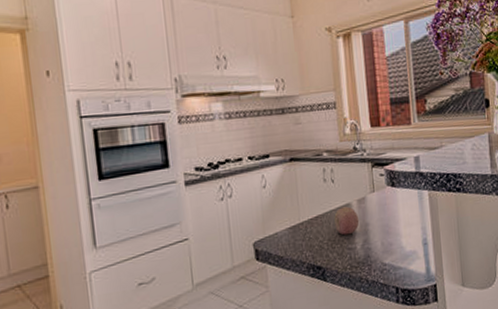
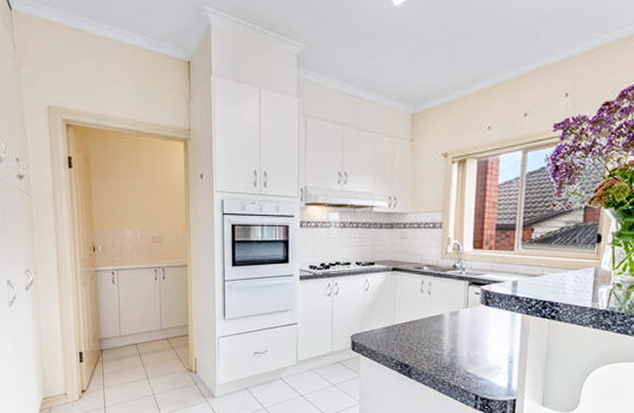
fruit: present [334,206,360,236] -> none [426,317,450,342]

